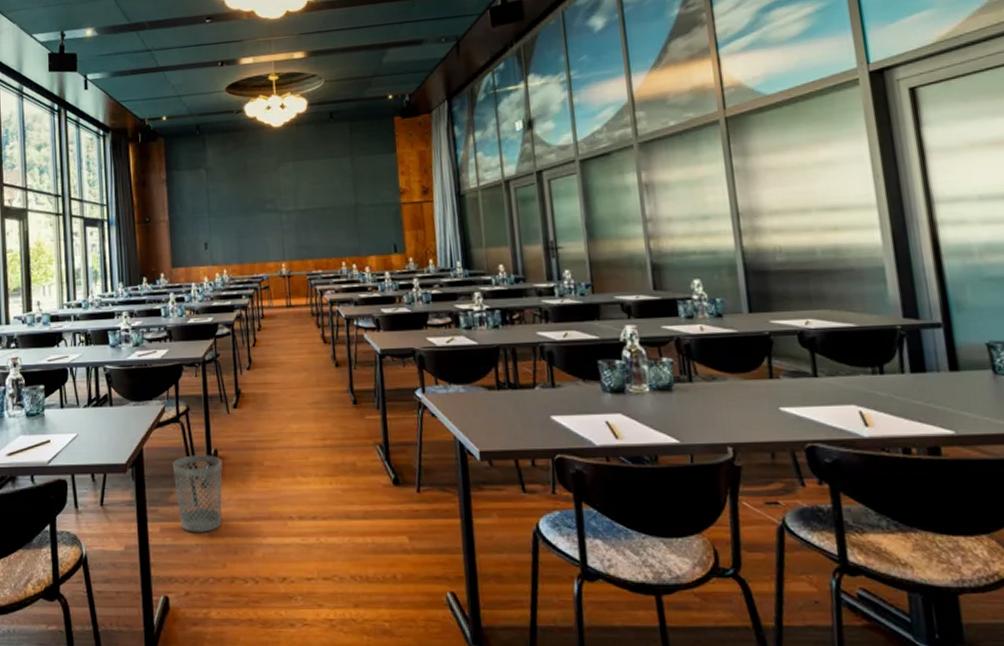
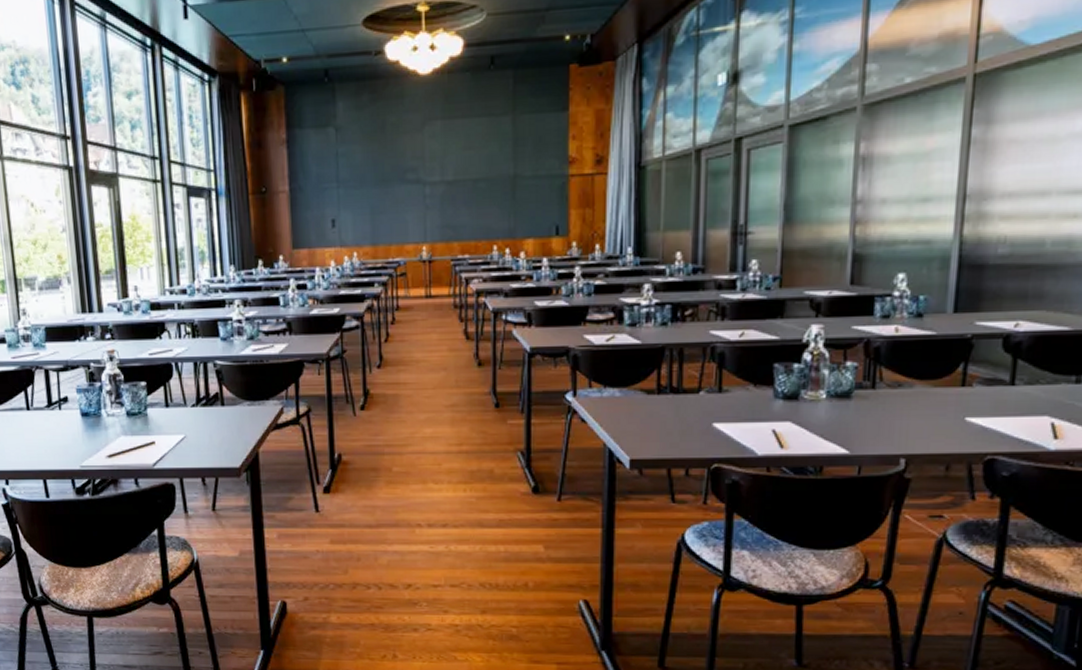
wastebasket: present [173,455,223,532] -> none [292,459,347,539]

